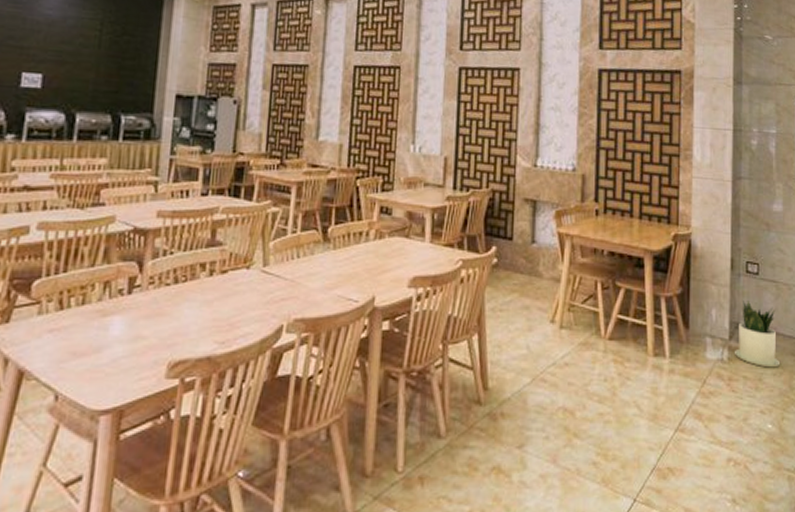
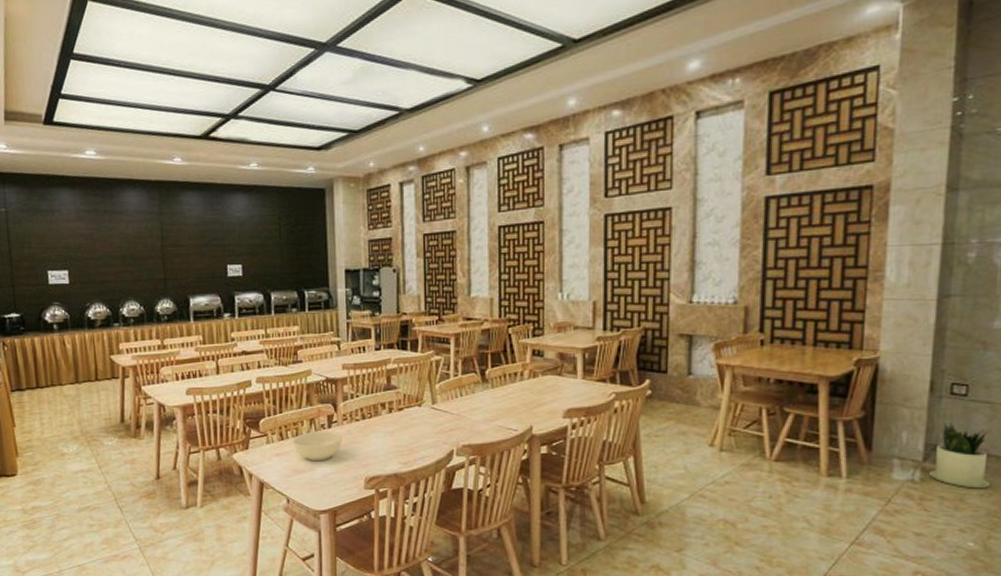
bowl: none [76,298,145,340] -> present [293,431,343,462]

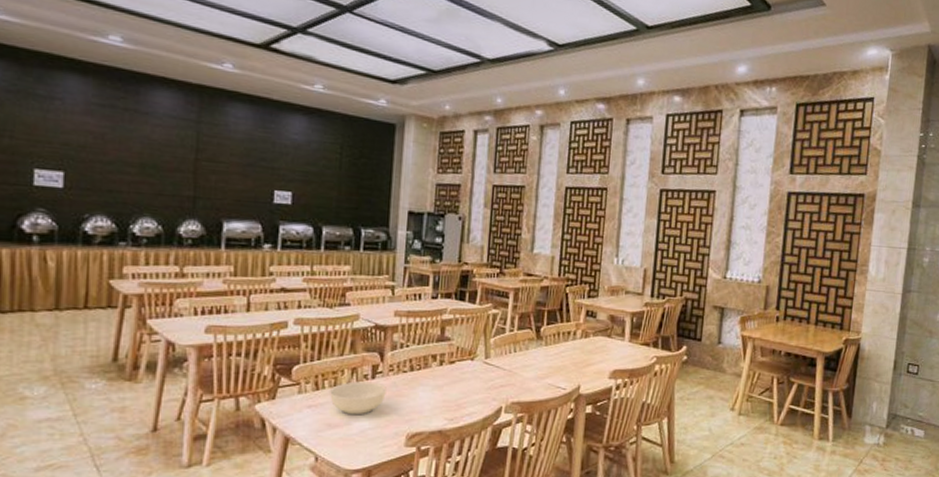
planter: present [930,423,991,489] -> none [890,396,930,452]

